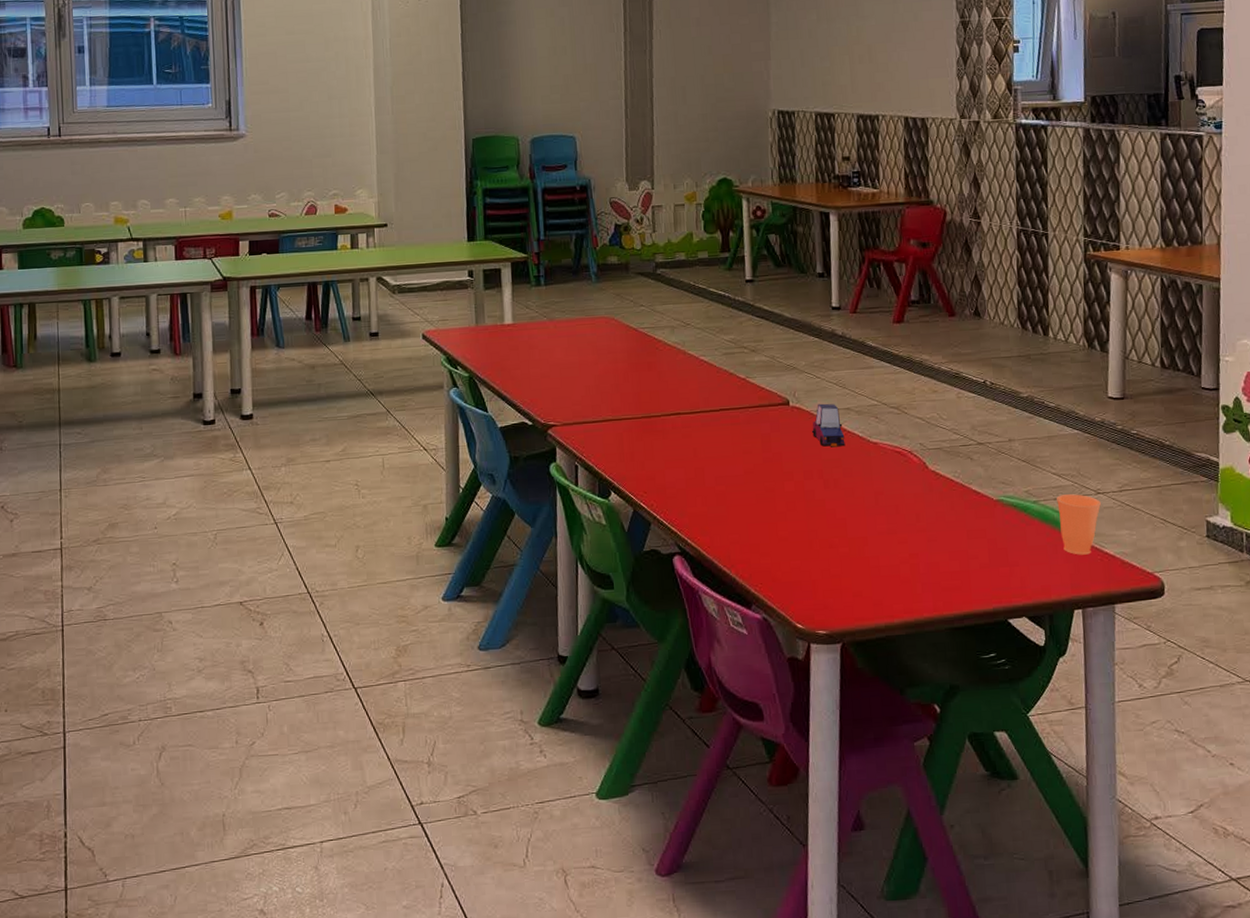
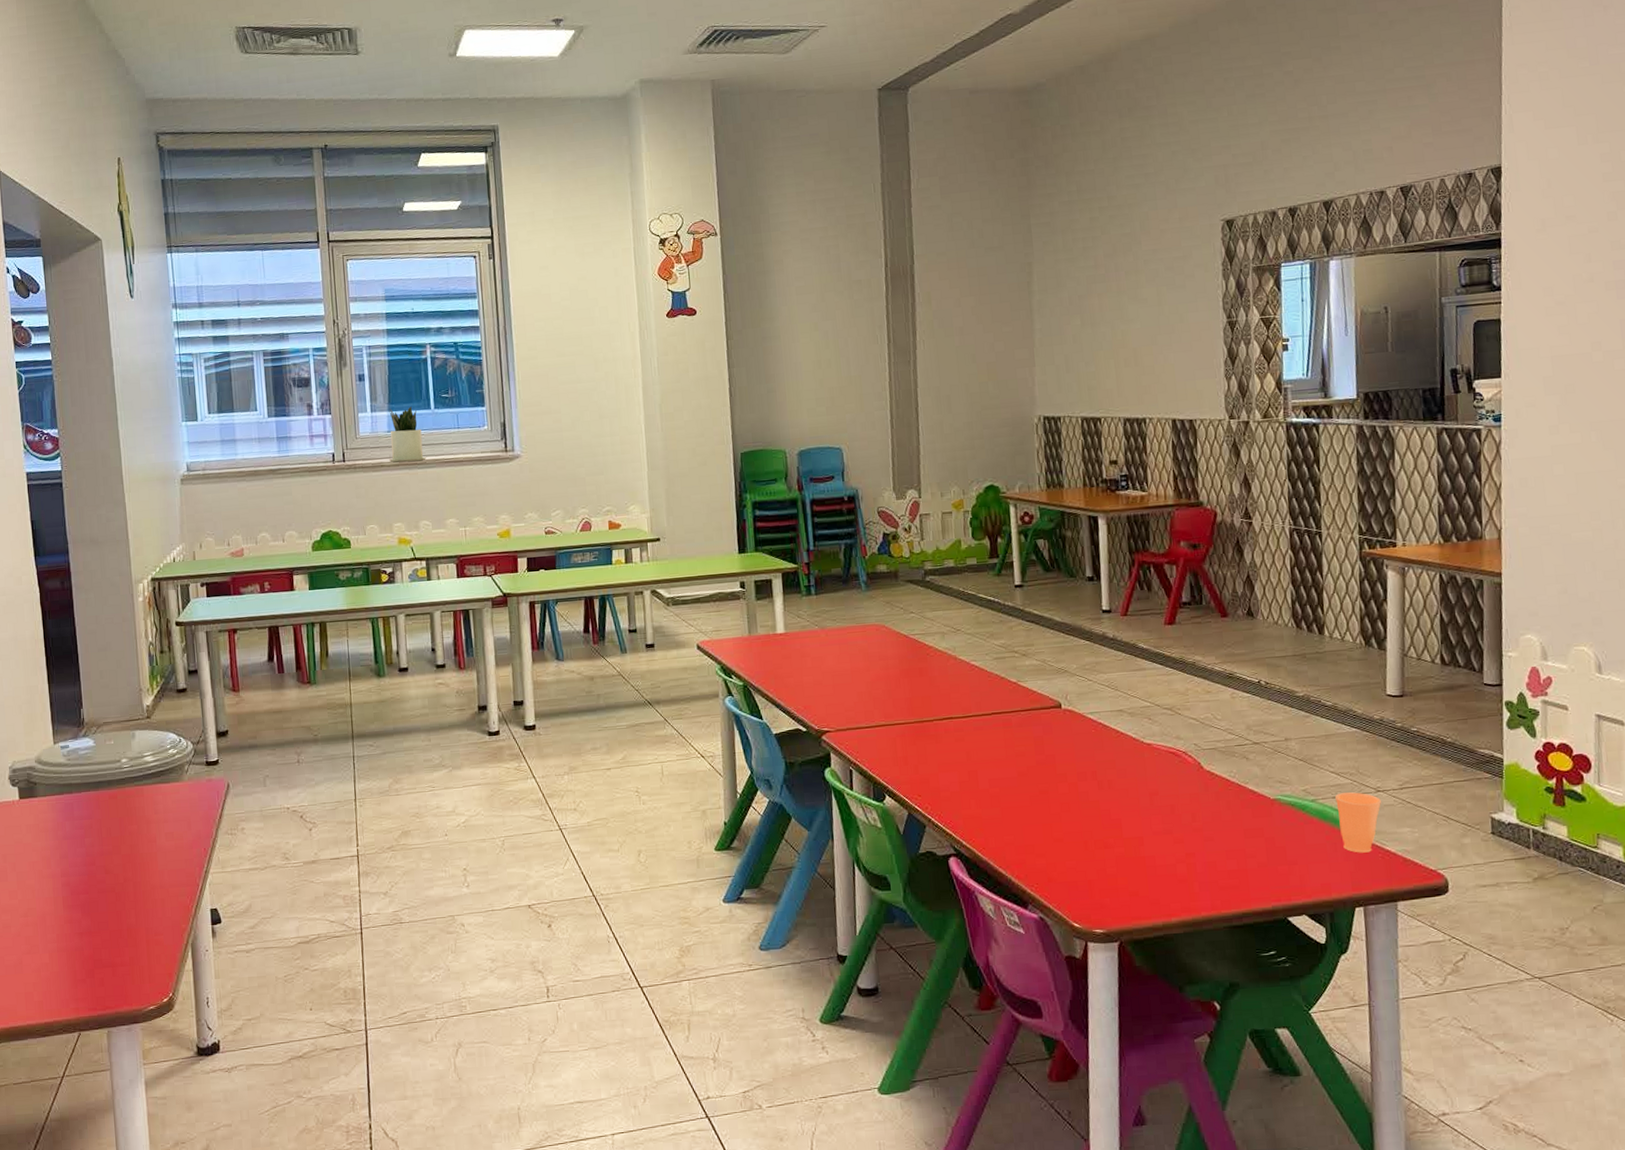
planter: none [108,81,147,140] -> present [389,406,426,463]
toy car: present [811,403,846,447] -> none [1084,705,1119,749]

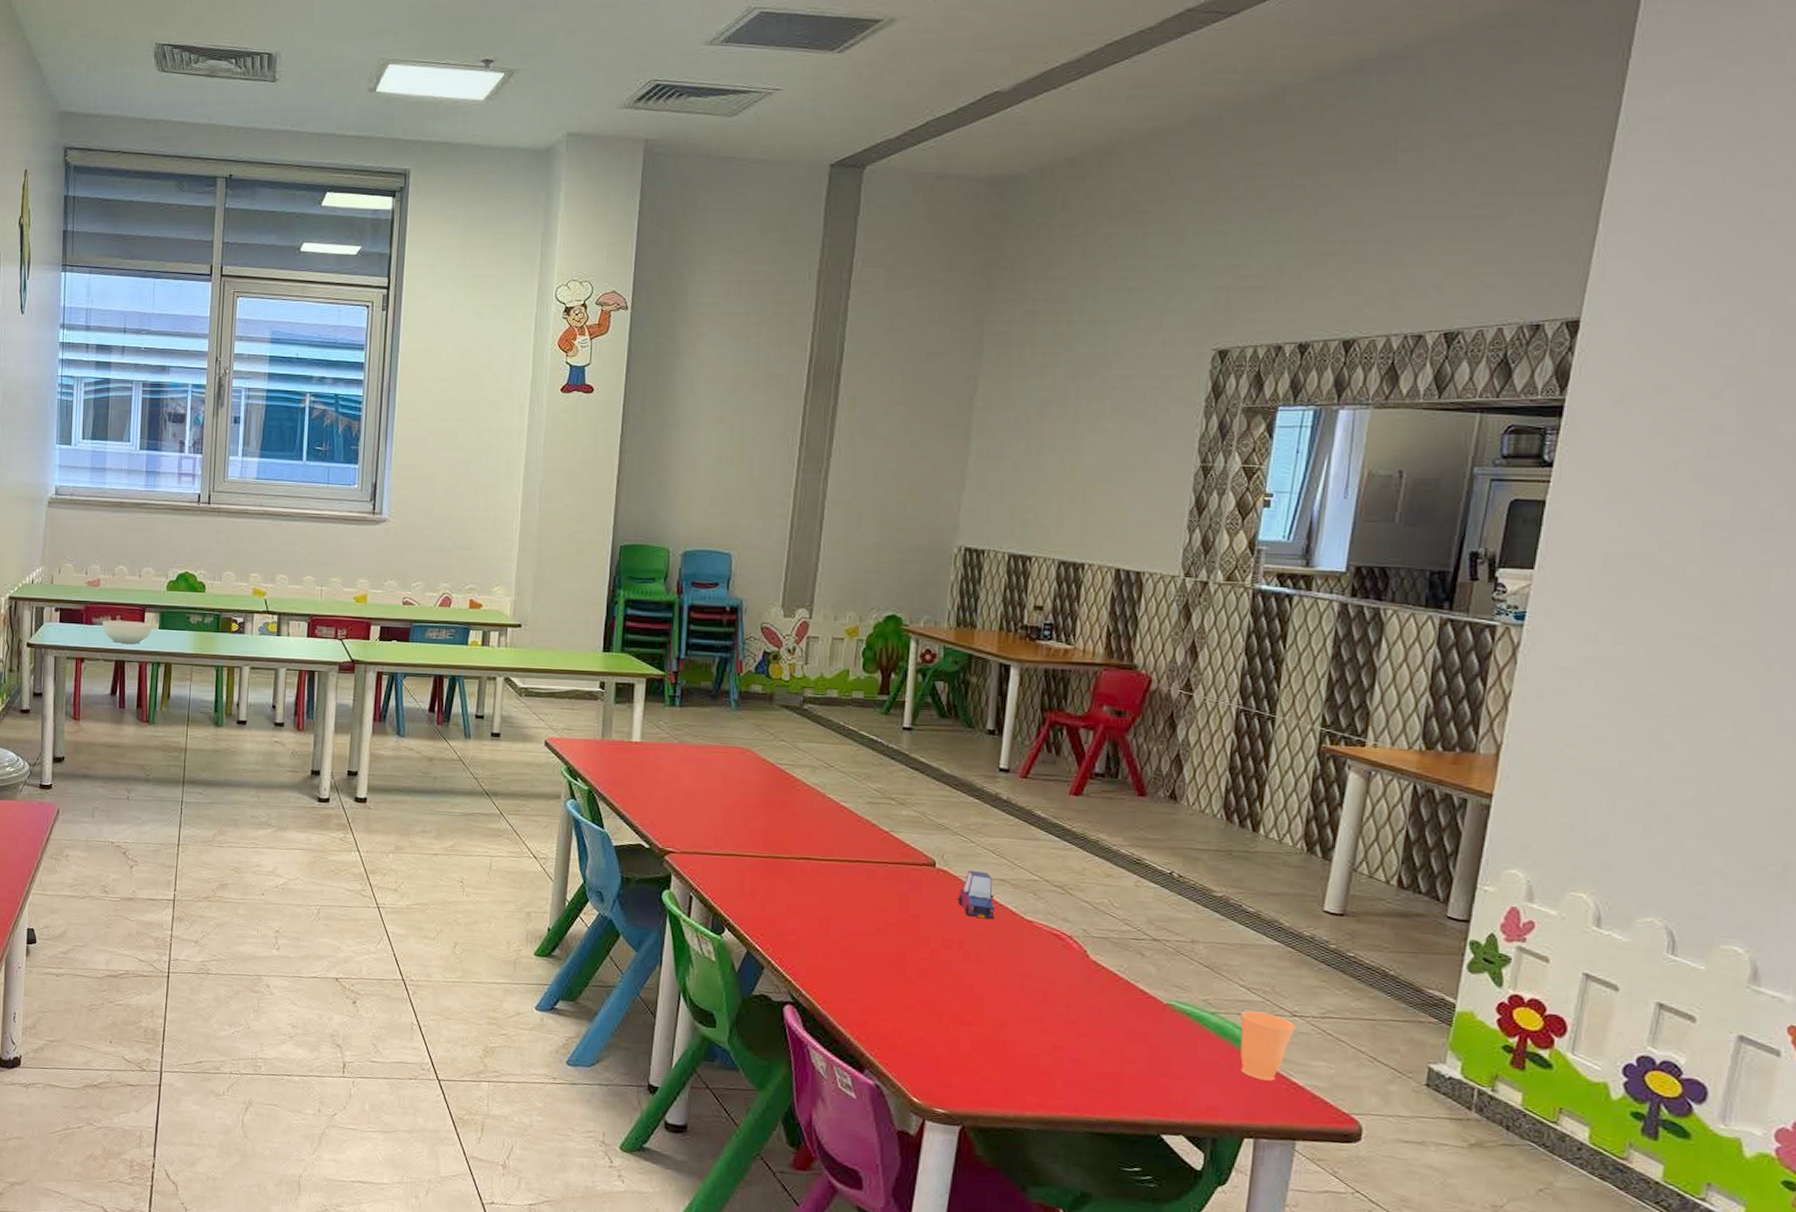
bowl: none [250,585,303,609] -> present [102,620,153,644]
planter: present [389,406,426,463] -> none [254,455,291,513]
toy car: none [1084,705,1119,749] -> present [957,870,995,920]

